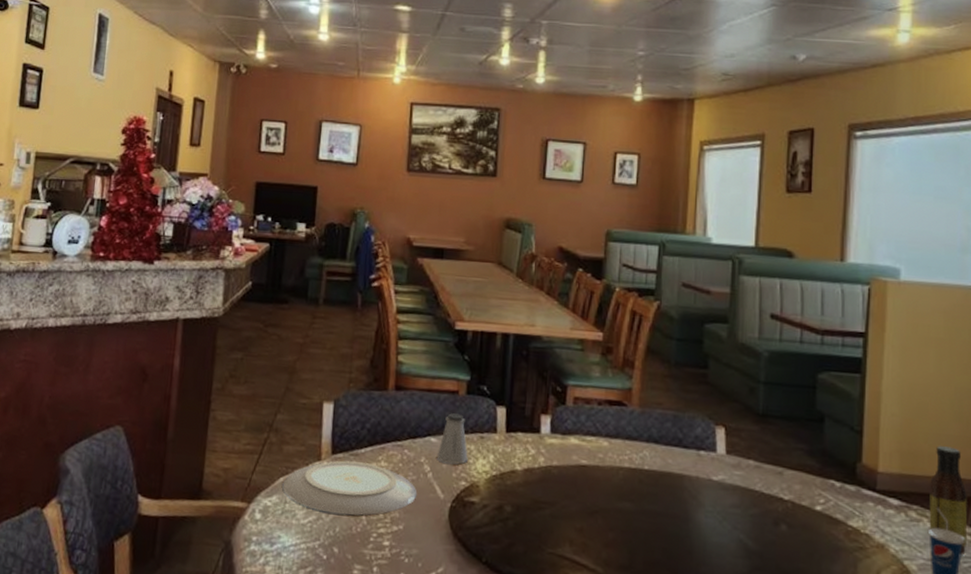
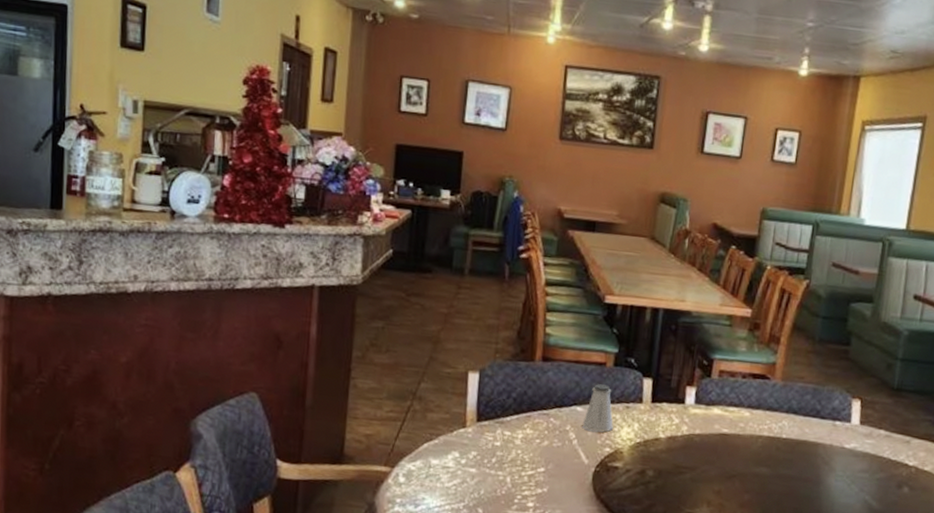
plate: present [282,460,418,516] -> none [427,428,562,480]

